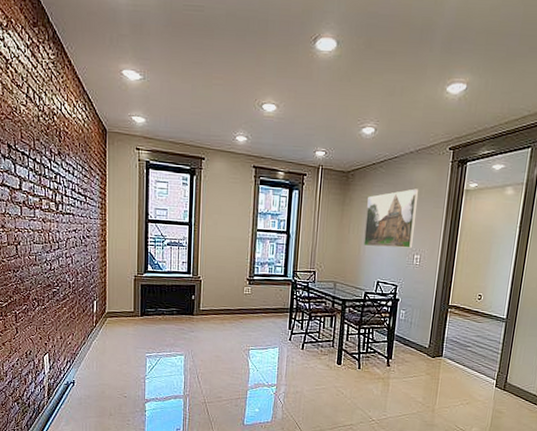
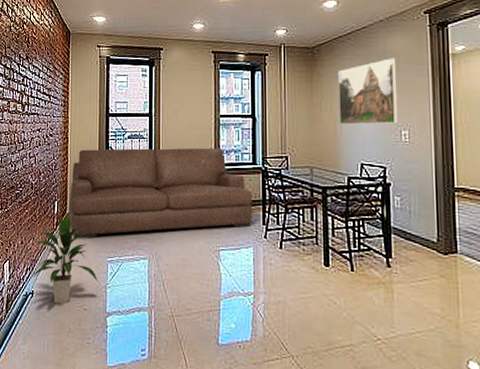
indoor plant: none [73,313,137,392] -> present [32,214,98,304]
sofa: none [108,253,282,336] -> present [69,148,253,239]

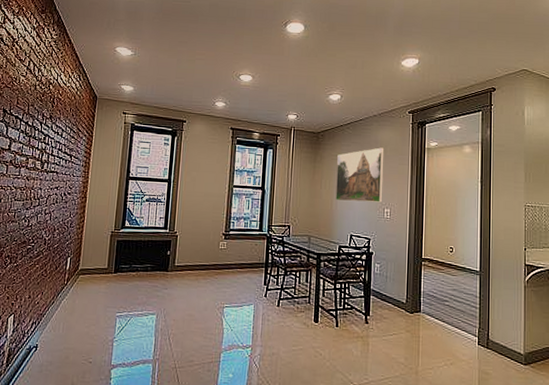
indoor plant: present [32,214,98,304] -> none [38,270,106,357]
sofa: present [69,148,253,239] -> none [81,209,257,295]

